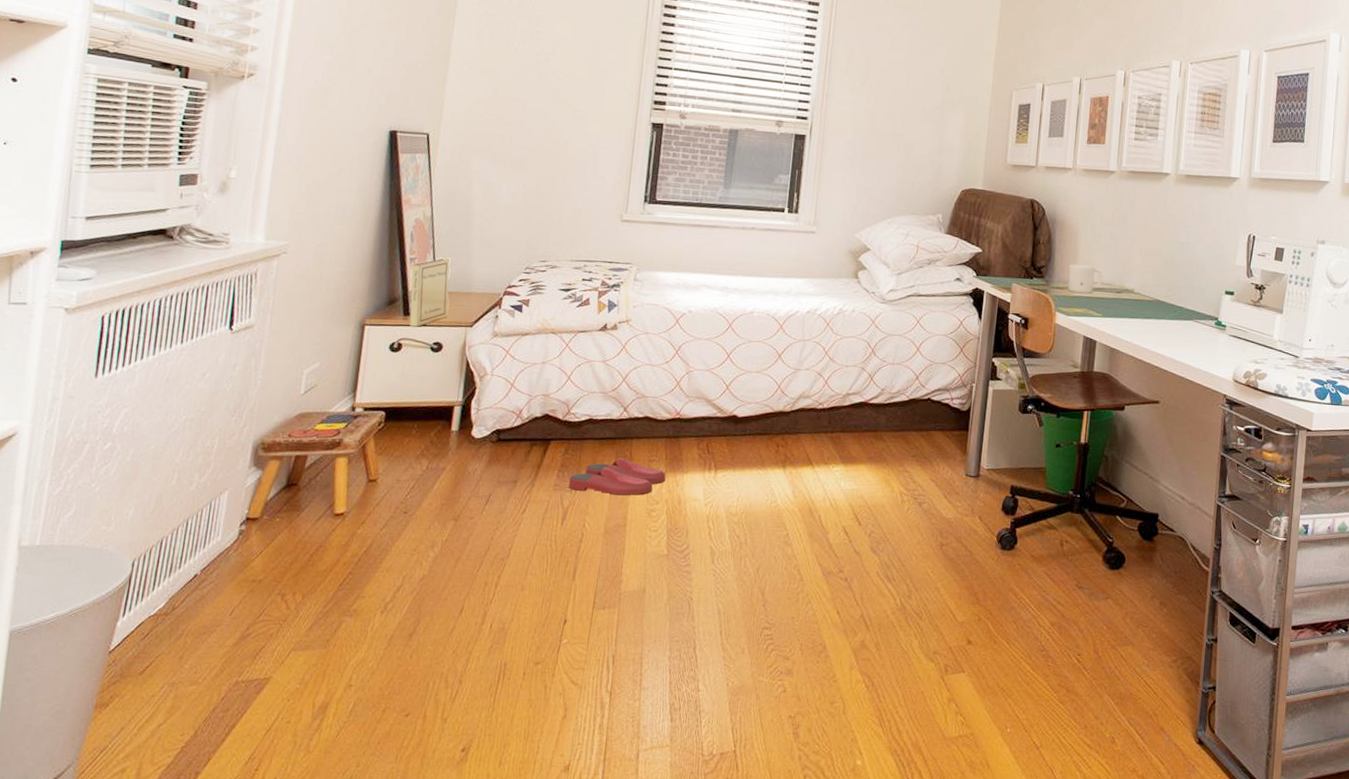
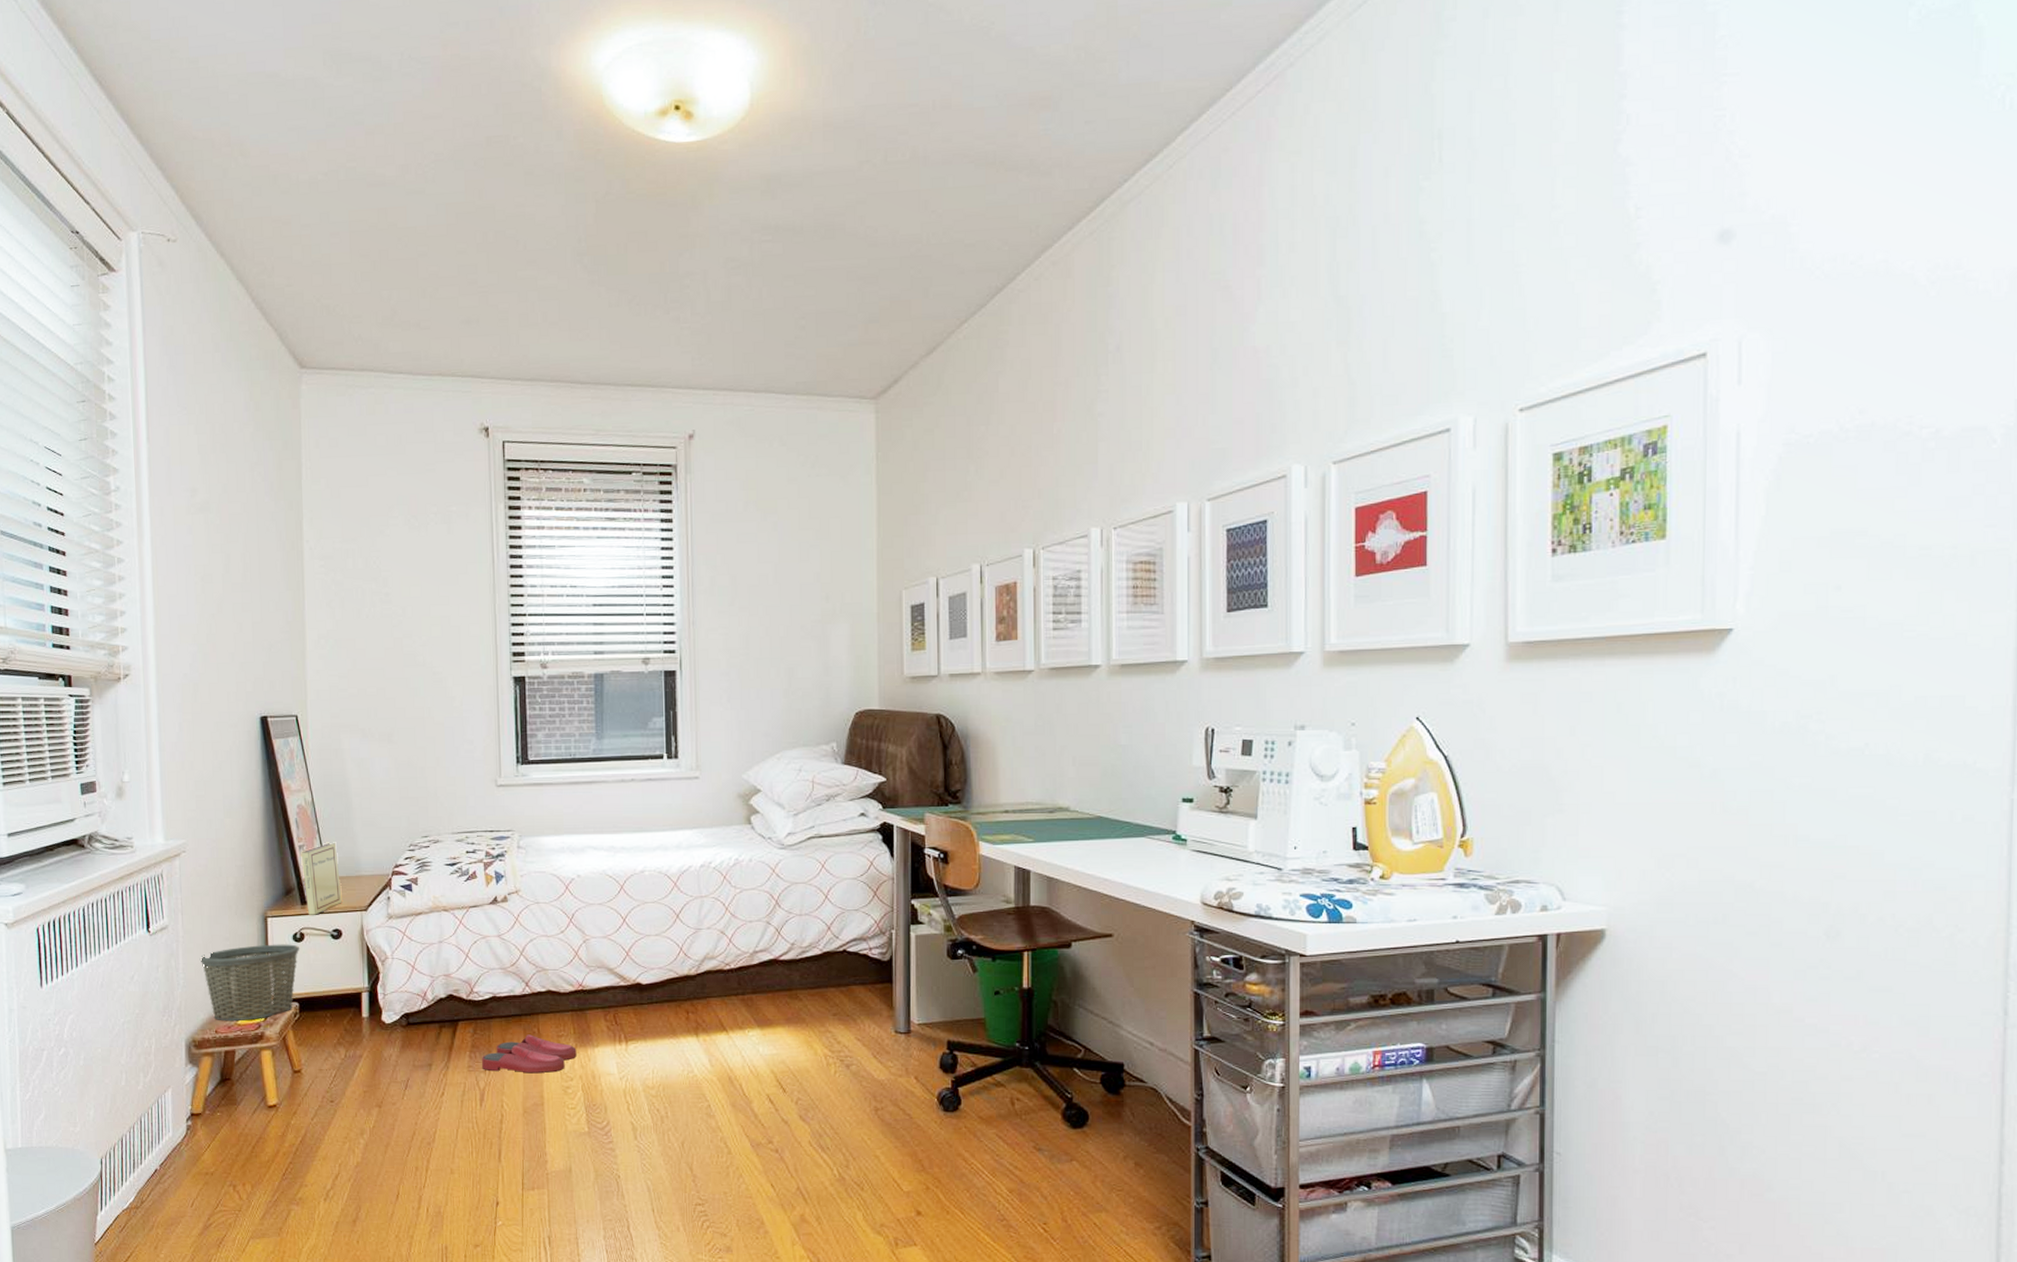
basket: none [283,351,396,427] -> present [199,944,300,1022]
mug: present [1067,263,1103,294] -> none [988,783,1031,818]

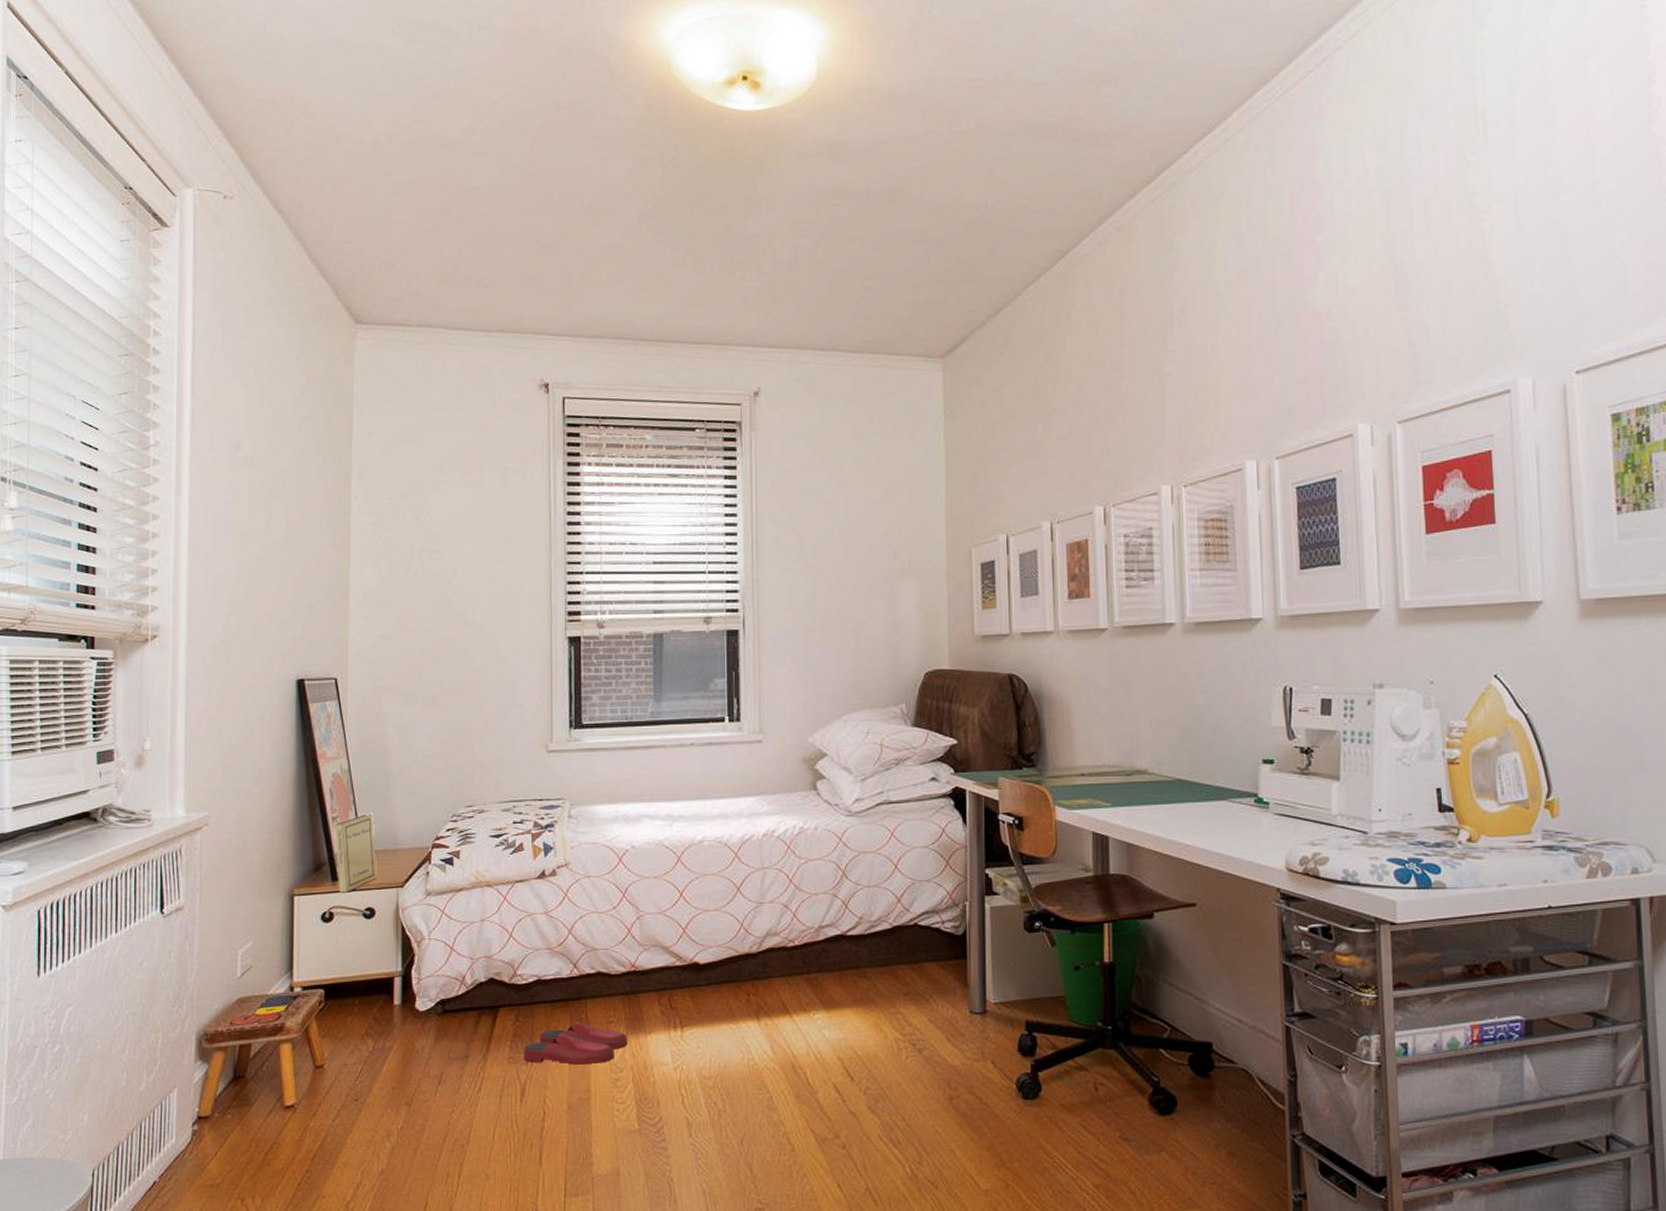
basket: present [199,944,300,1022] -> none [217,925,329,1012]

